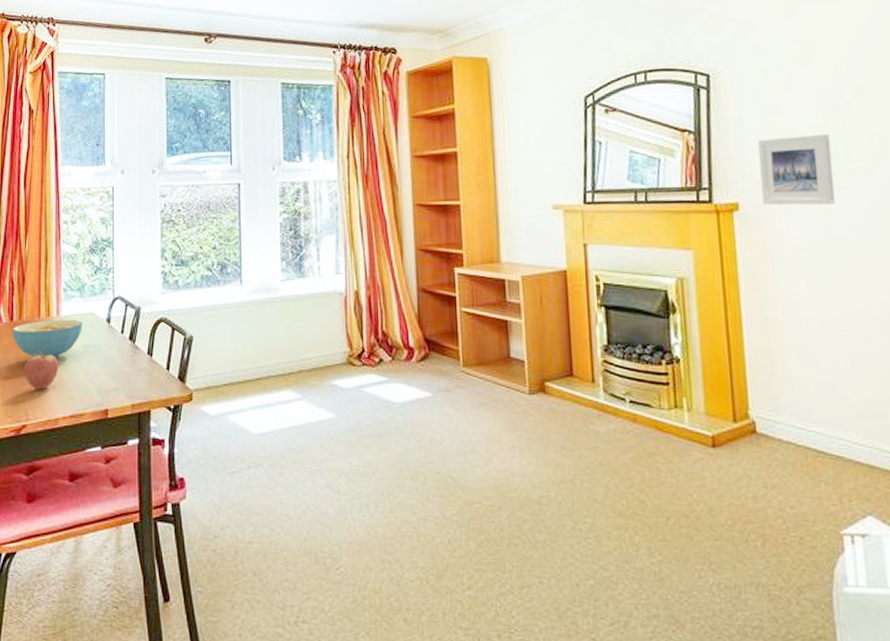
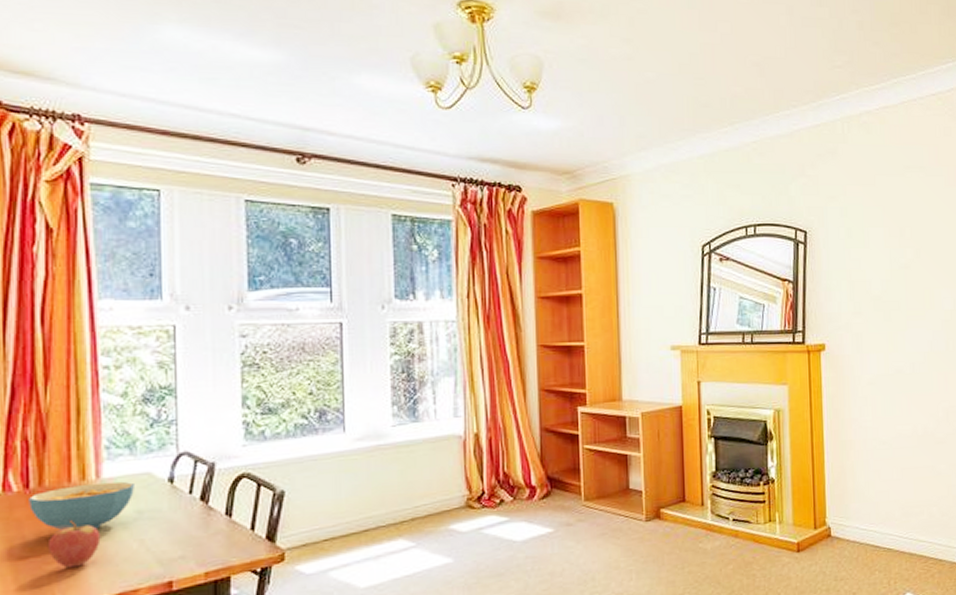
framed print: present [758,133,835,206] -> none [842,286,896,346]

